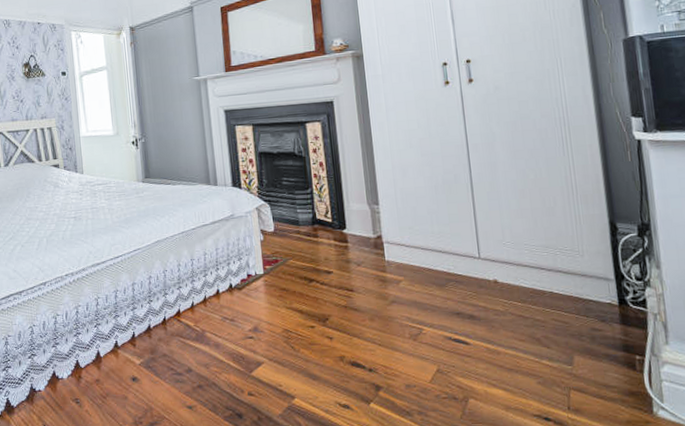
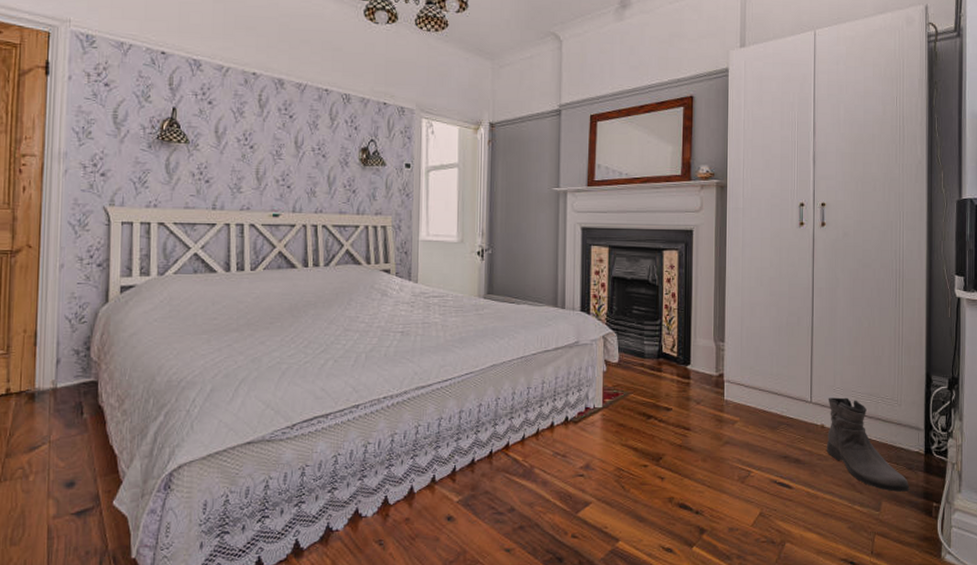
boot: none [498,251,606,345] -> present [826,397,910,492]

